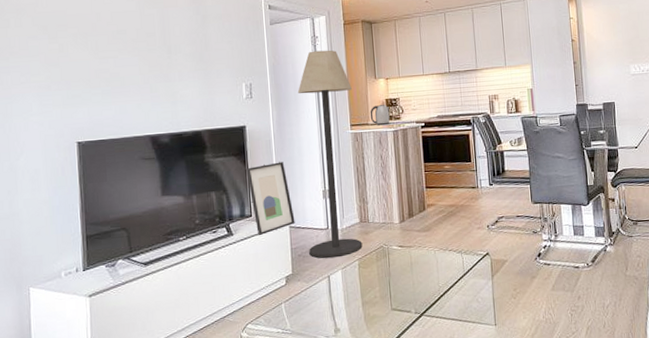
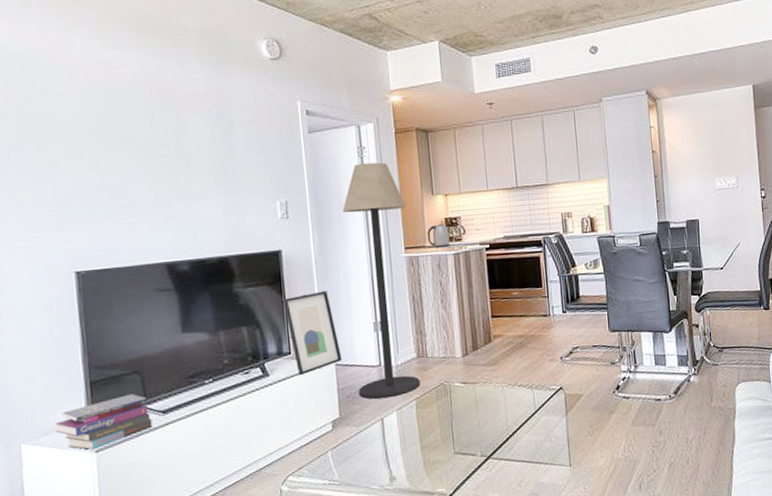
books: none [57,247,136,295] -> present [55,394,153,451]

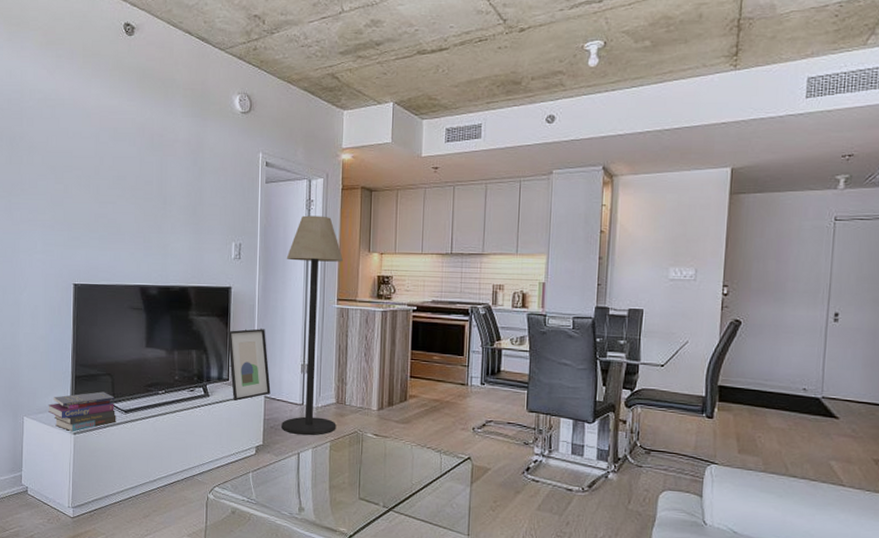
kettle: present [427,223,450,249] -> none [359,280,380,304]

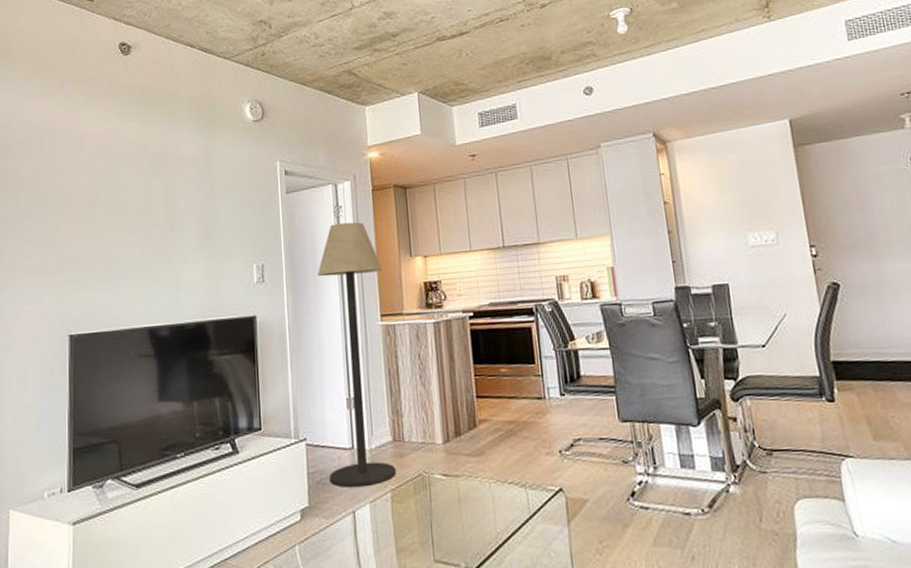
books: present [48,391,116,432] -> none [40,464,126,522]
picture frame: present [227,328,271,402] -> none [255,360,313,456]

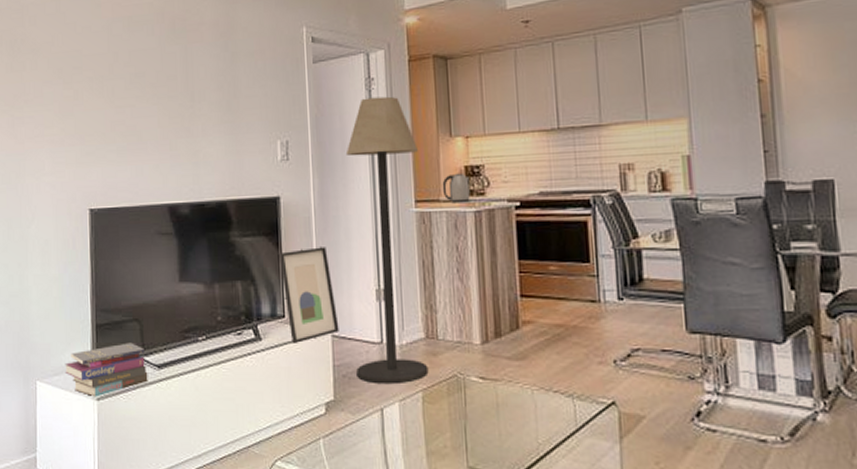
books: none [40,464,126,522] -> present [65,342,148,397]
picture frame: none [255,360,313,456] -> present [279,245,339,345]
kettle: none [404,288,430,316] -> present [442,172,470,204]

